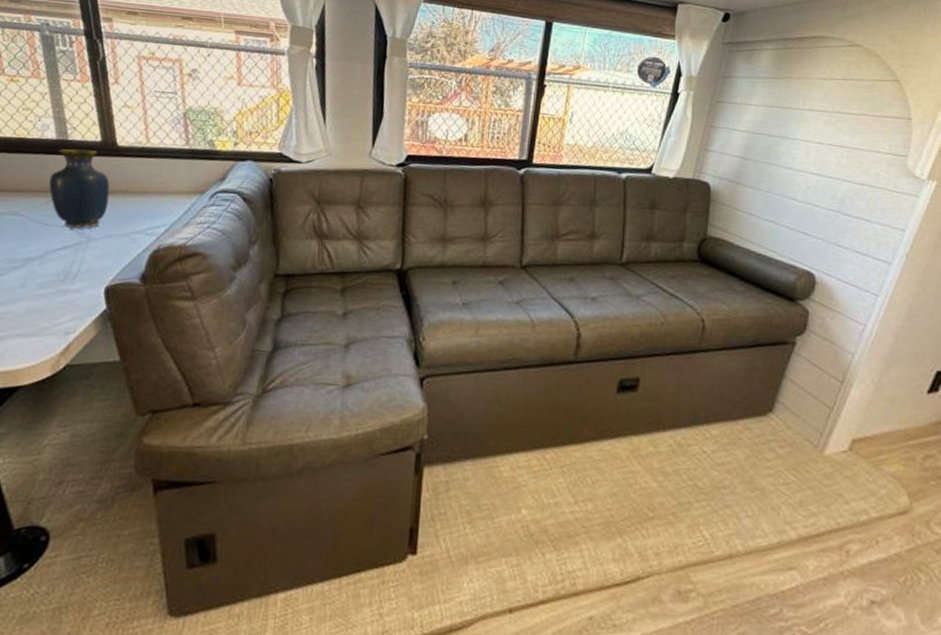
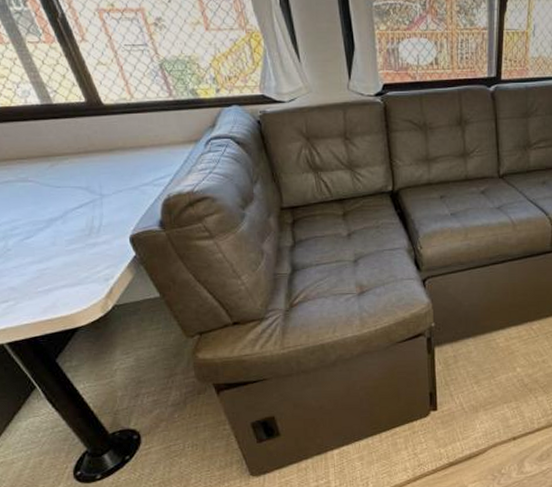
vase: present [48,149,110,229] -> none [46,112,111,188]

